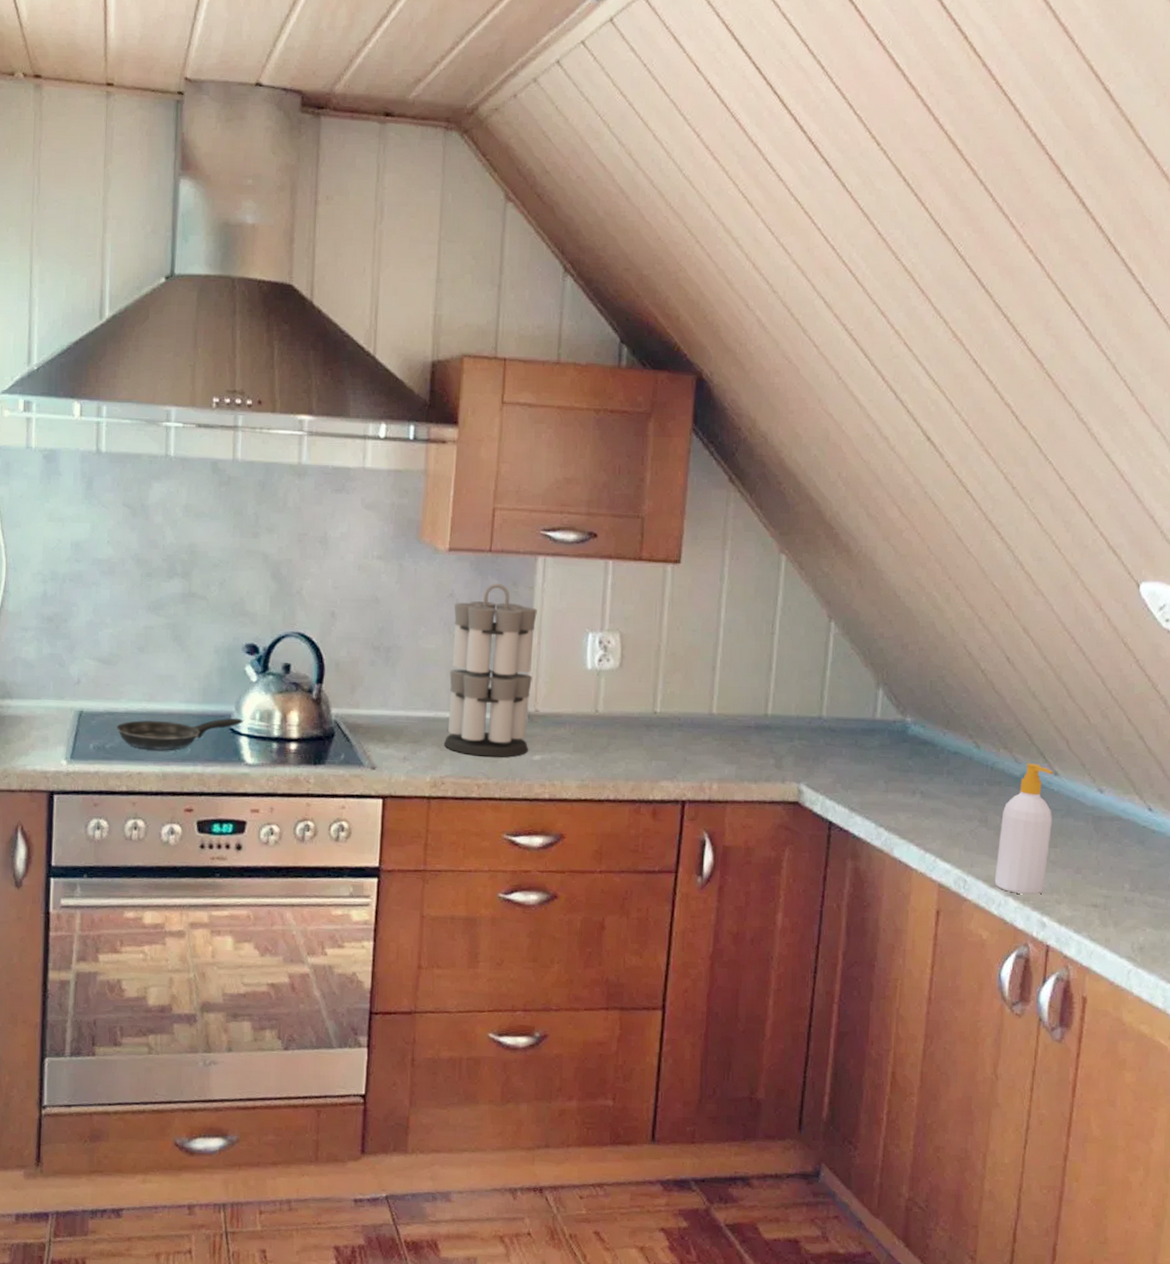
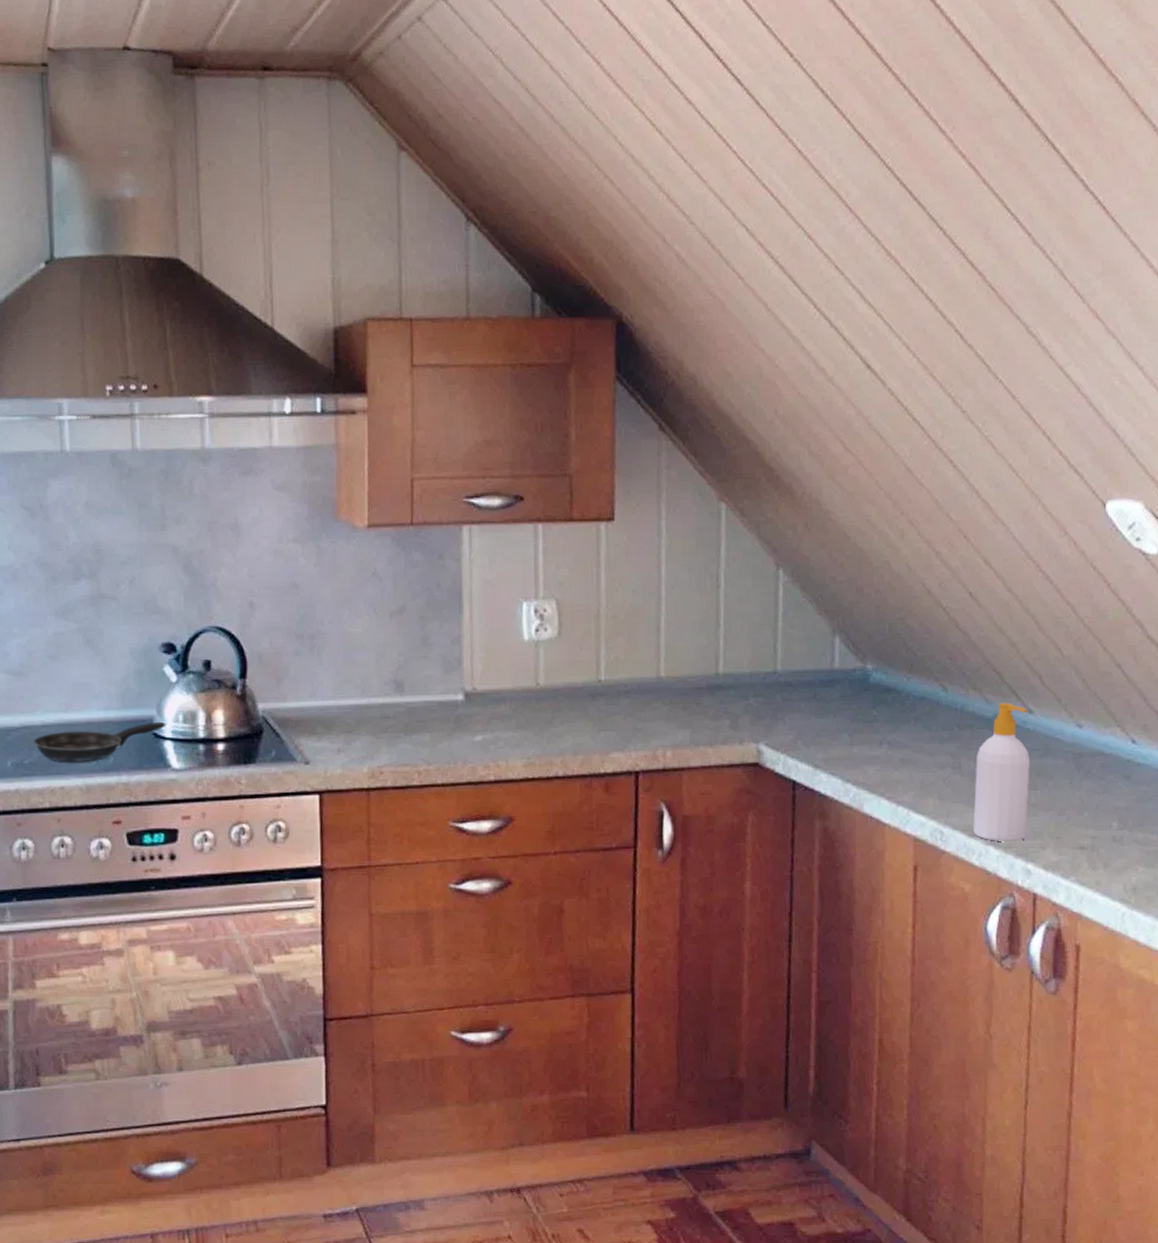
spice rack: present [443,583,537,757] -> none [378,557,468,742]

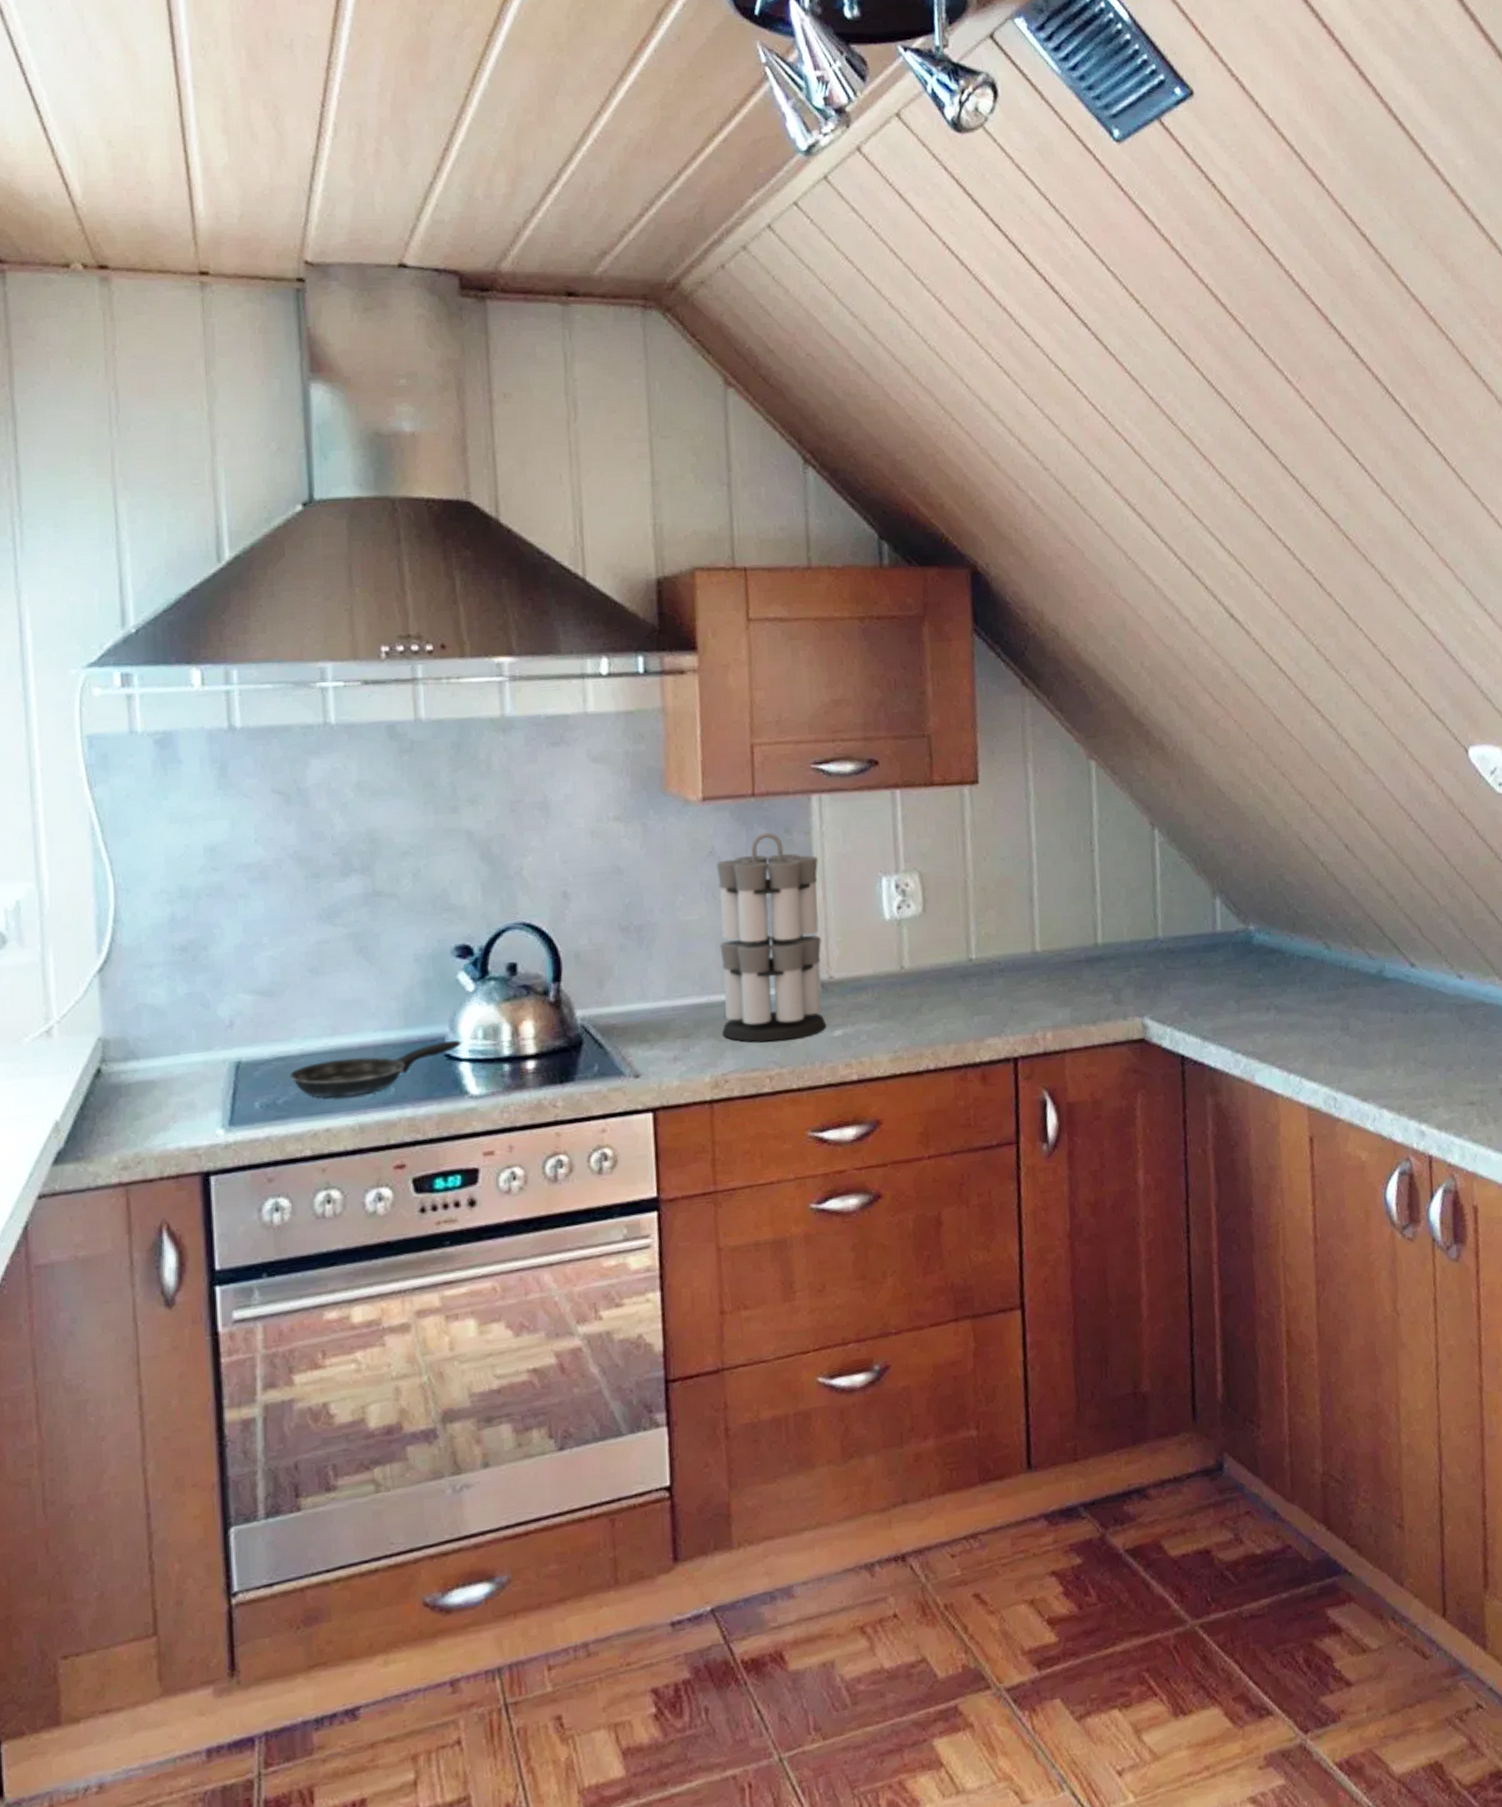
spice rack: none [378,557,468,742] -> present [717,832,826,1042]
soap bottle: present [972,702,1030,842] -> none [1363,957,1418,1104]

